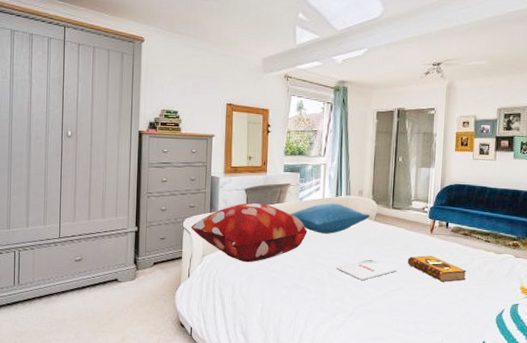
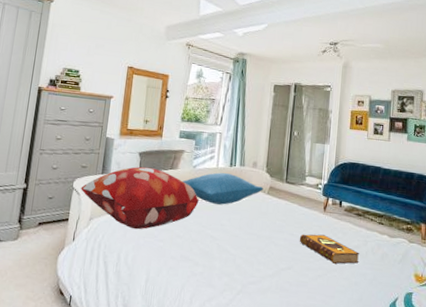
magazine: present [336,259,398,281] -> none [226,234,289,257]

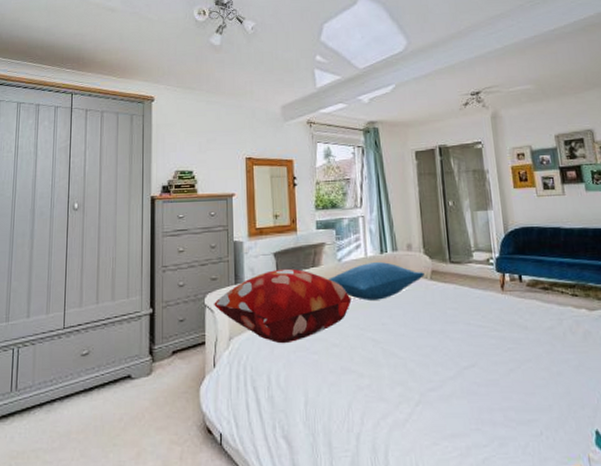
hardback book: present [299,234,360,264] -> none [478,319,557,352]

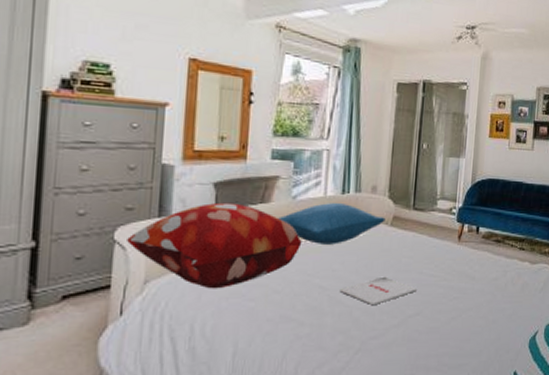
magazine: none [391,328,468,358] -> present [339,276,418,306]

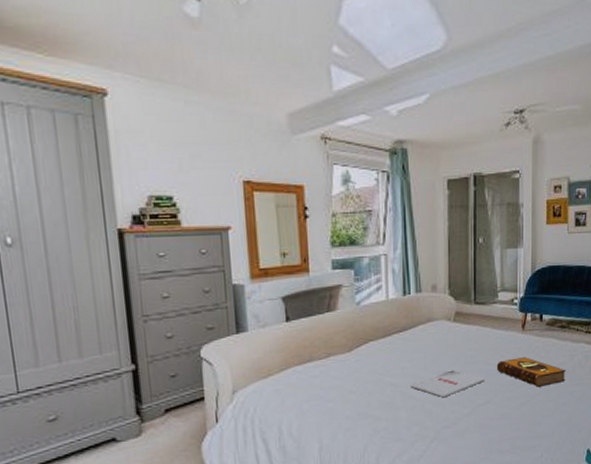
decorative pillow: present [127,202,302,289] -> none [212,314,370,394]
pillow: present [278,203,386,244] -> none [345,305,448,345]
hardback book: none [429,269,499,301] -> present [496,357,566,387]

